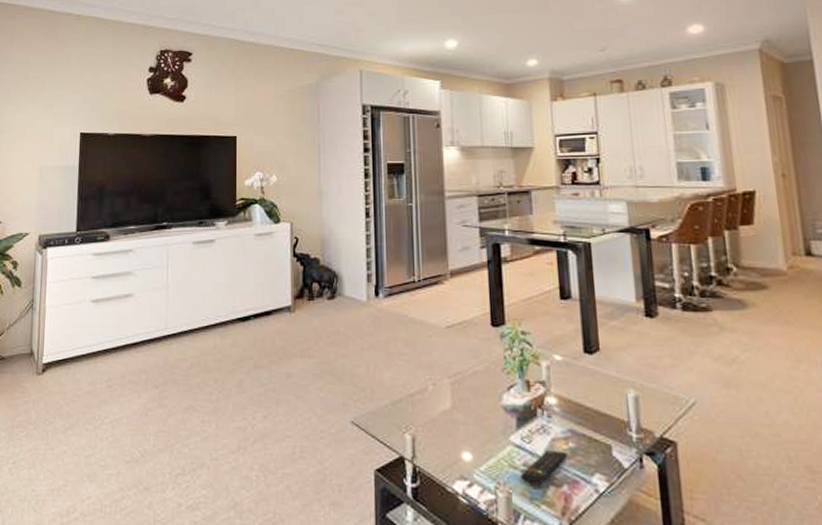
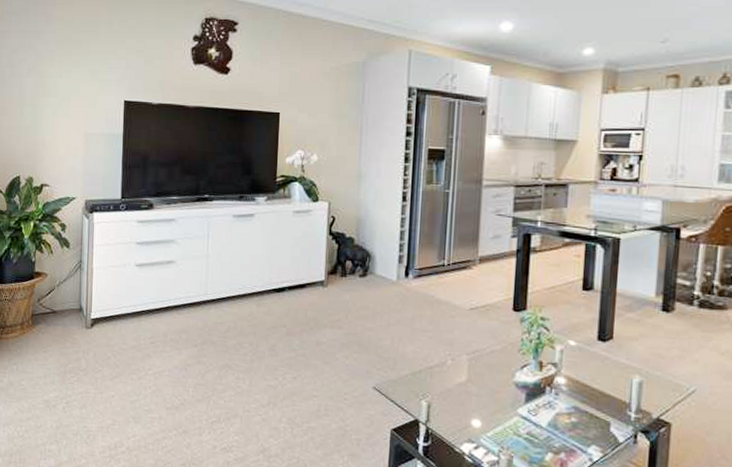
remote control: present [520,449,568,485] -> none [523,422,569,452]

